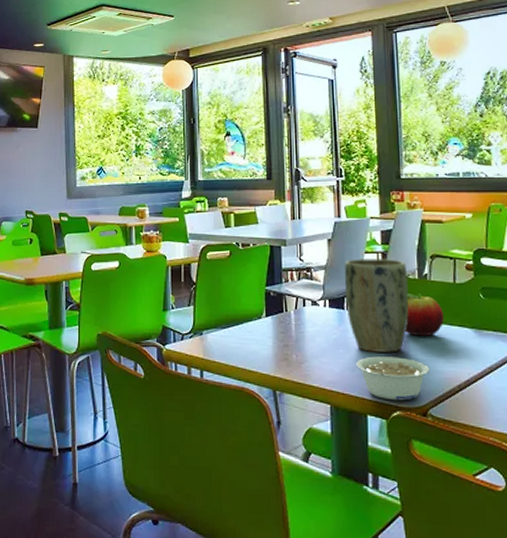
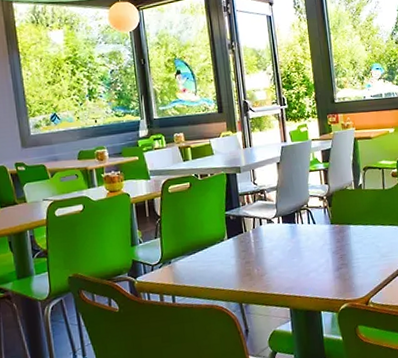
plant pot: present [344,259,409,353] -> none [292,174,349,258]
legume: present [355,356,430,401] -> none [308,258,369,296]
fruit: present [405,294,445,337] -> none [346,202,378,239]

